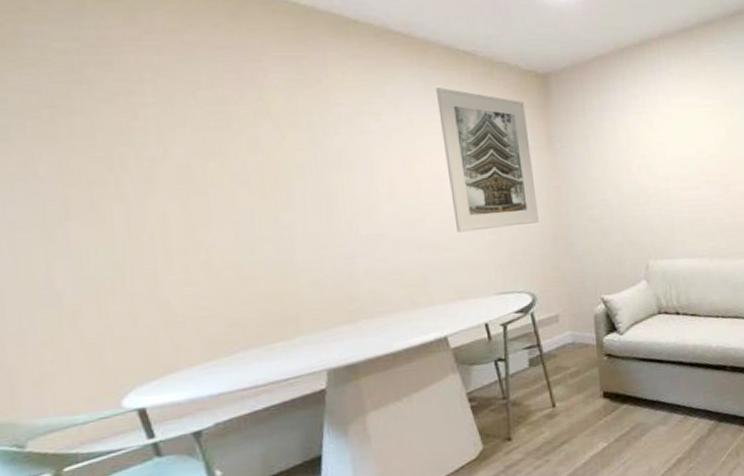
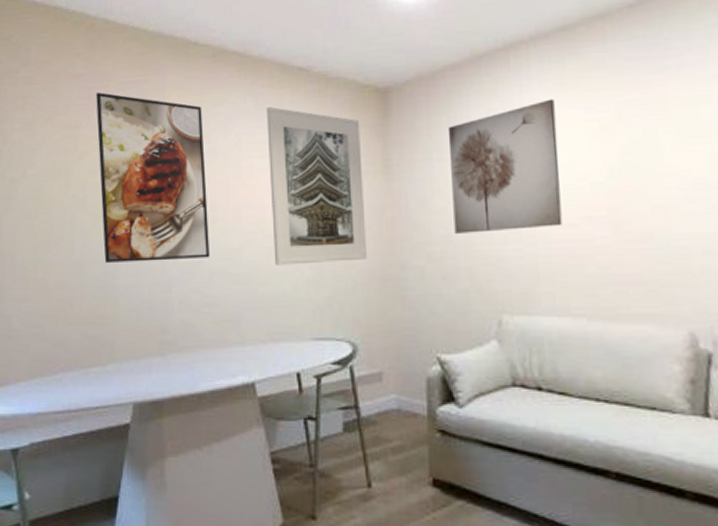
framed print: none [246,67,393,240] -> present [96,92,211,263]
wall art: none [599,88,689,198] -> present [447,99,563,234]

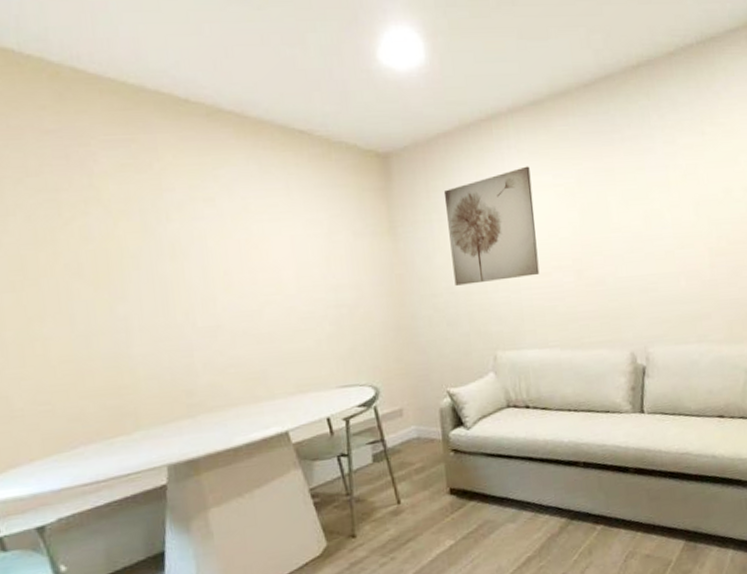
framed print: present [96,92,211,263] -> none [75,151,230,333]
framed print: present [266,107,367,265] -> none [270,170,381,324]

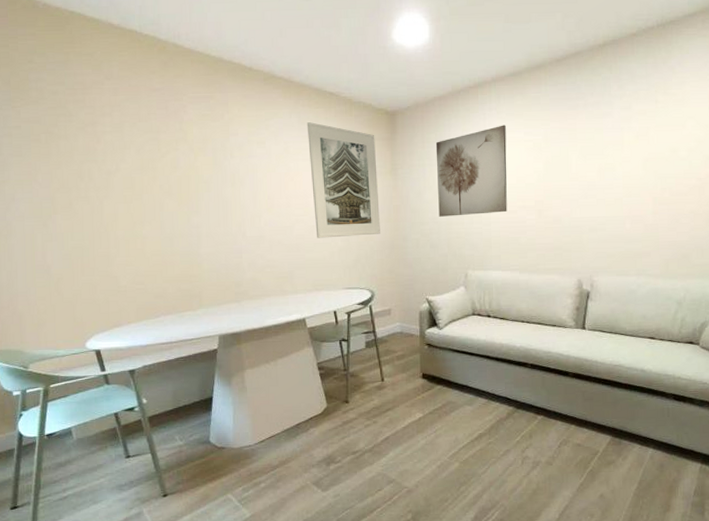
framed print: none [270,170,381,324] -> present [306,122,380,238]

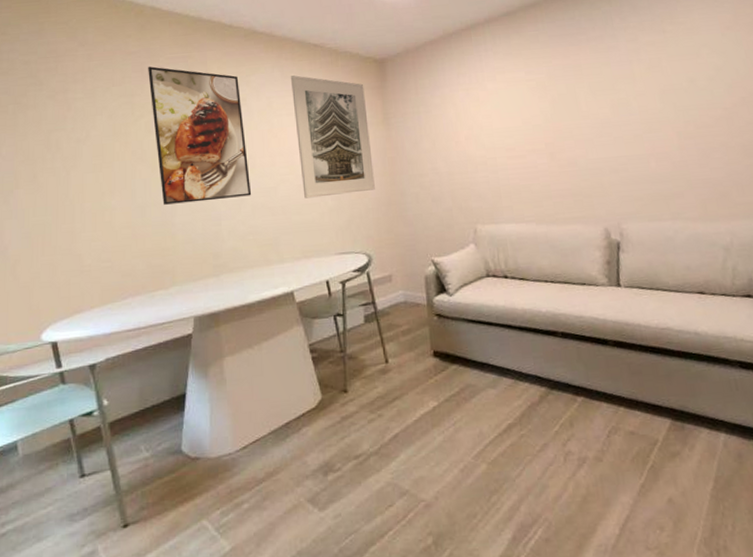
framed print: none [172,105,270,237] -> present [148,66,252,205]
wall art: present [435,125,507,217] -> none [430,65,515,167]

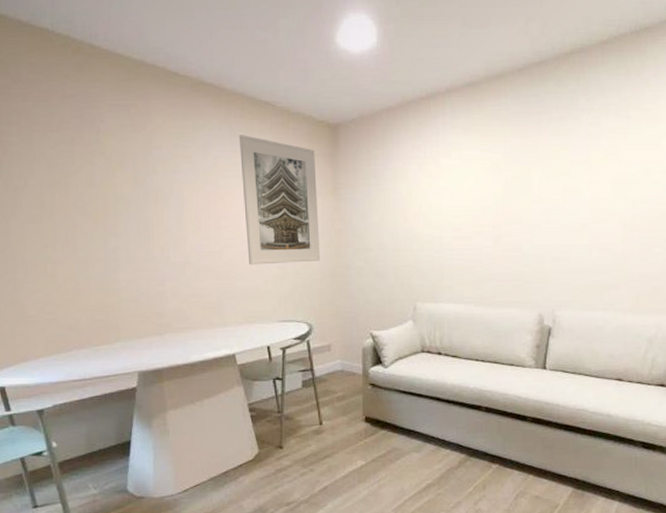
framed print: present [148,66,252,205] -> none [88,113,196,261]

